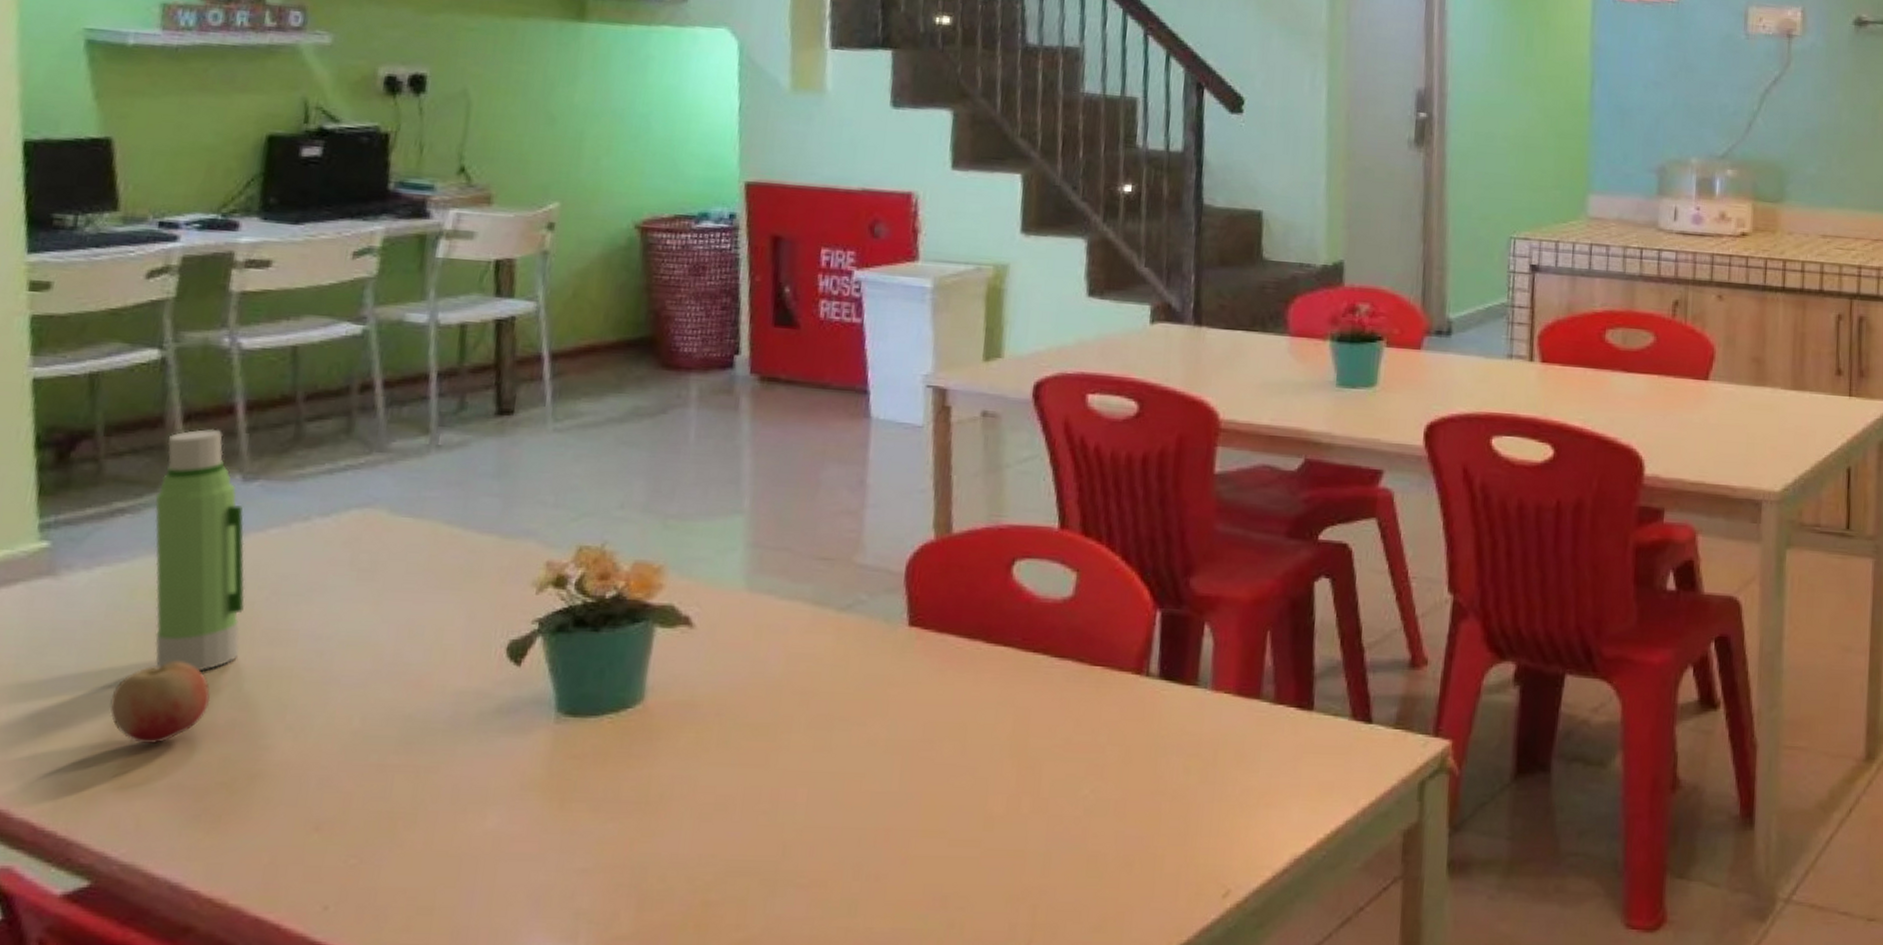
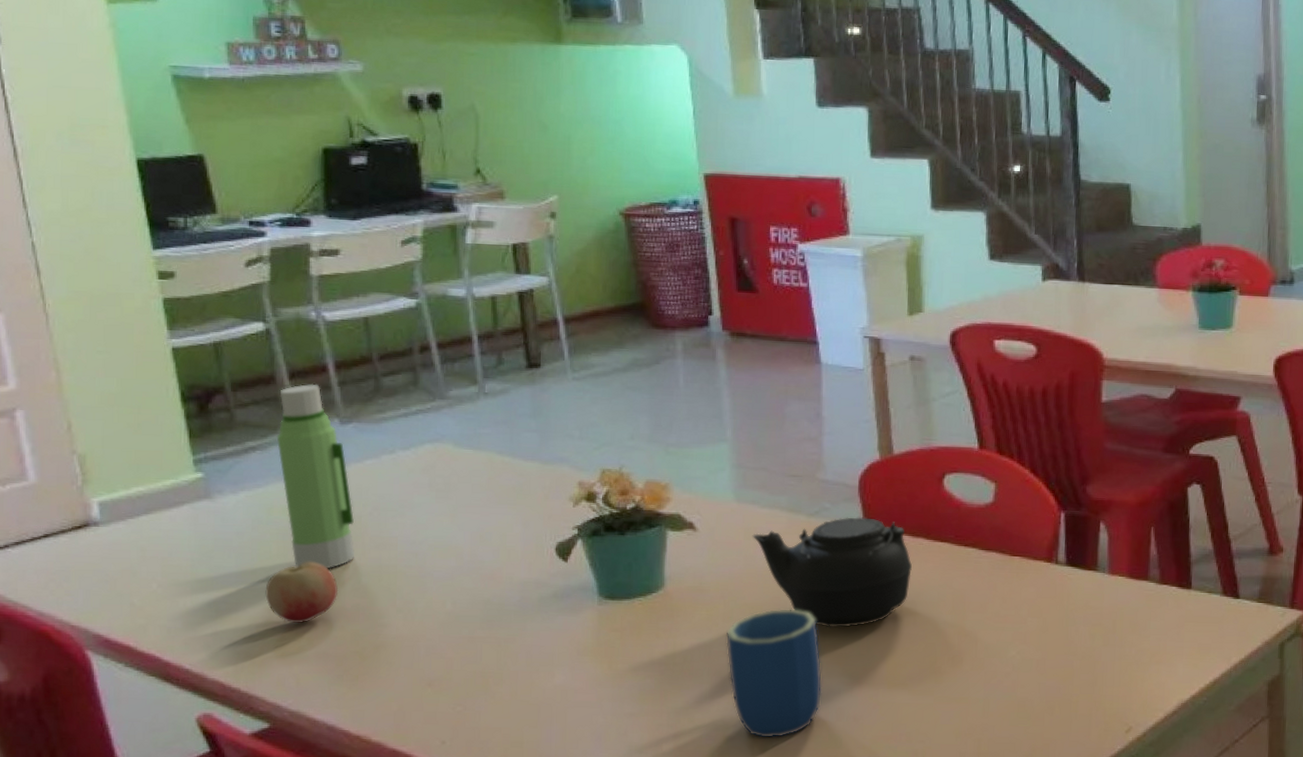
mug: none [716,729,840,904] -> present [725,608,823,739]
teapot: none [764,612,965,756] -> present [752,516,912,627]

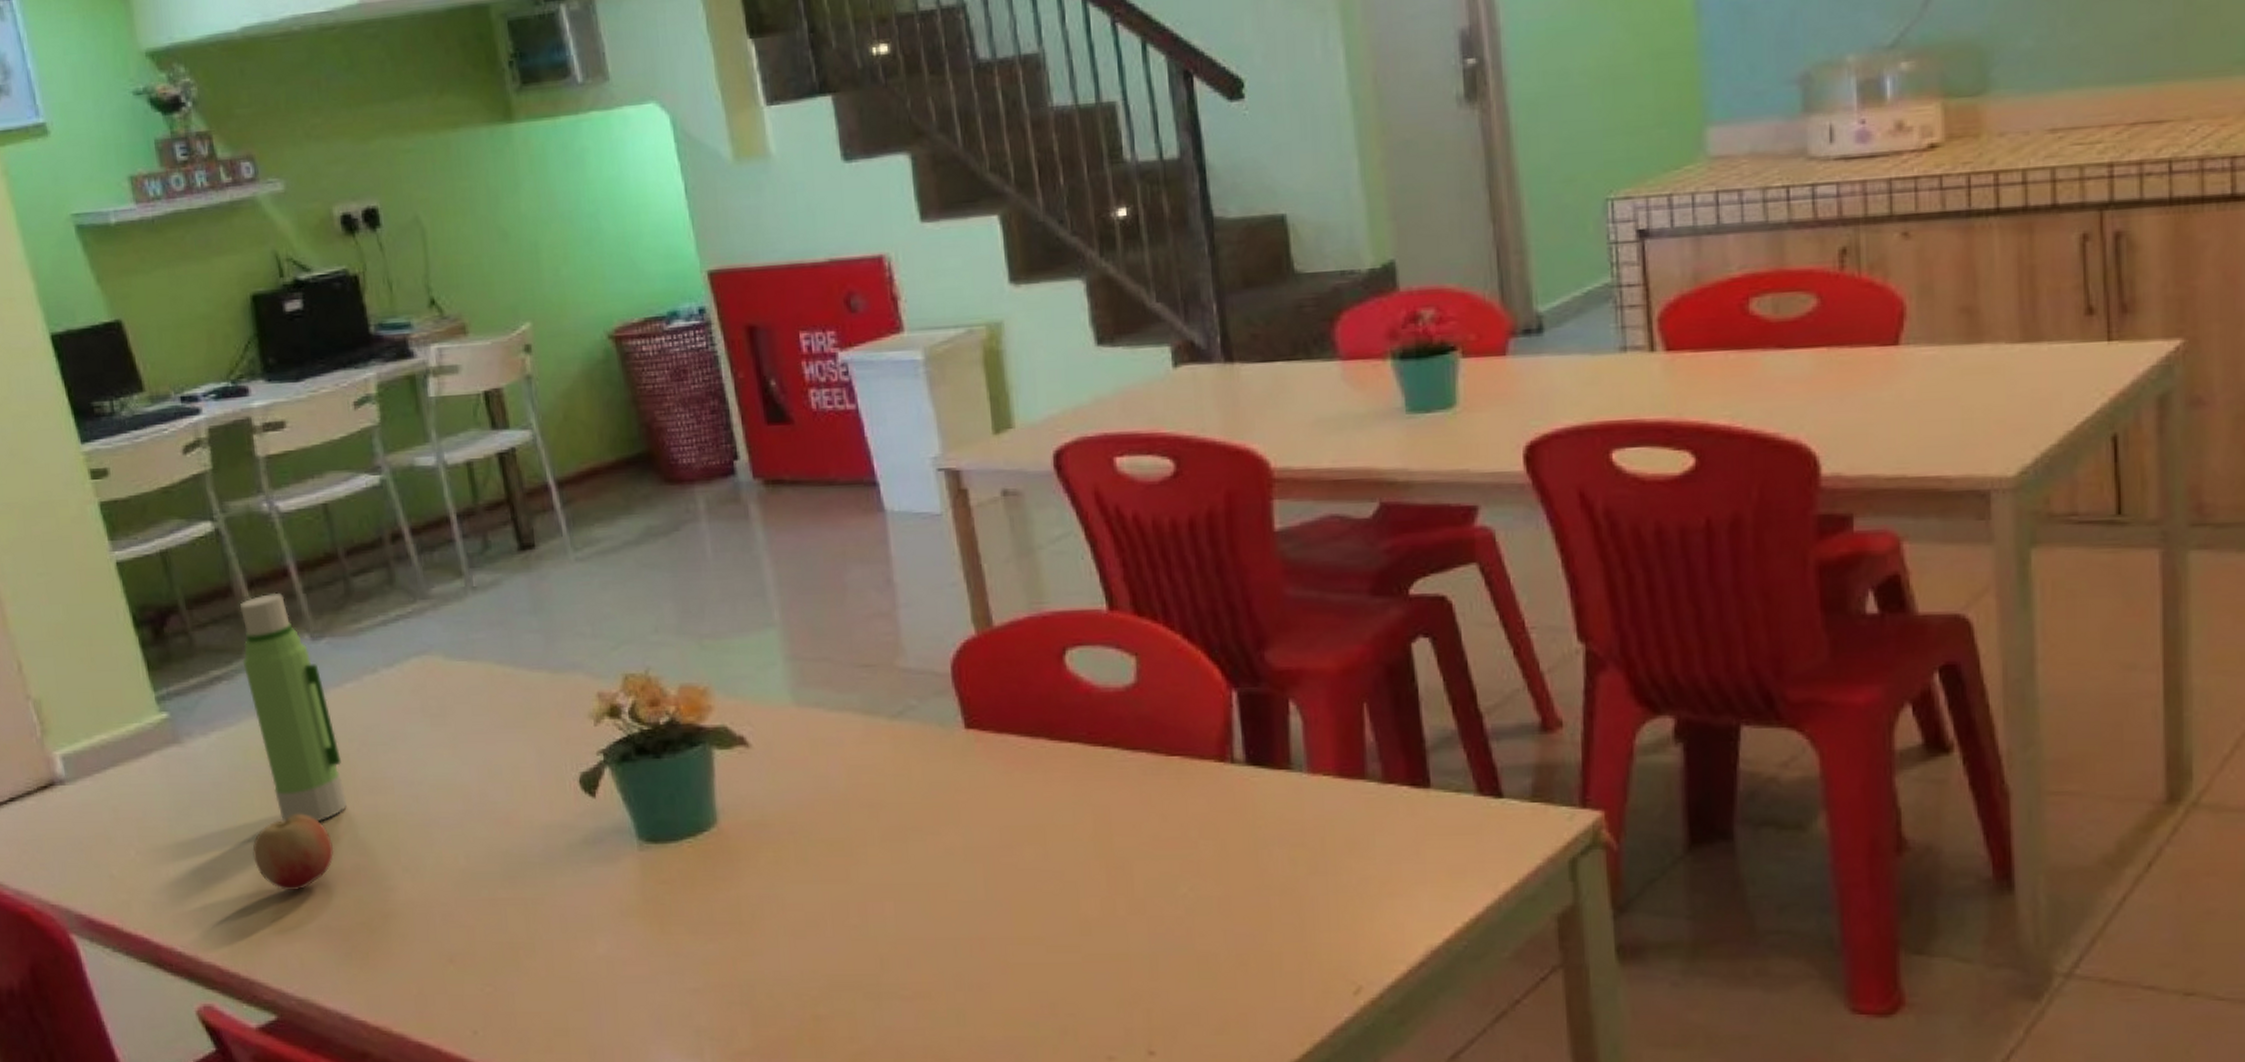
mug: present [725,608,823,739] -> none [800,842,934,1017]
teapot: present [752,516,912,627] -> none [820,714,1034,866]

